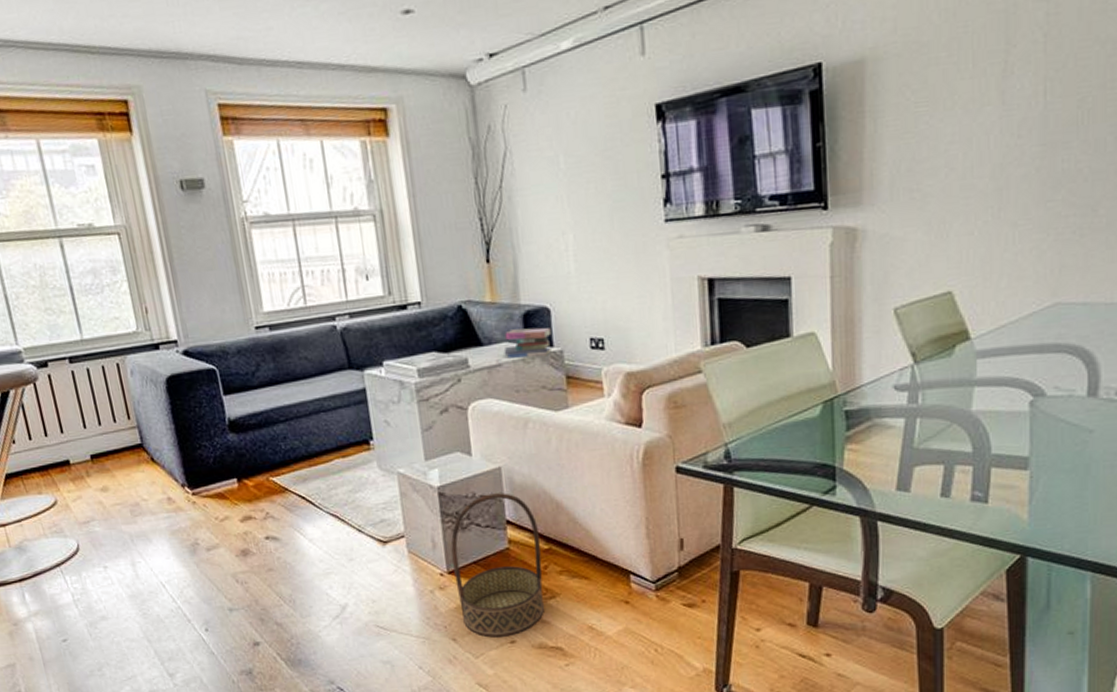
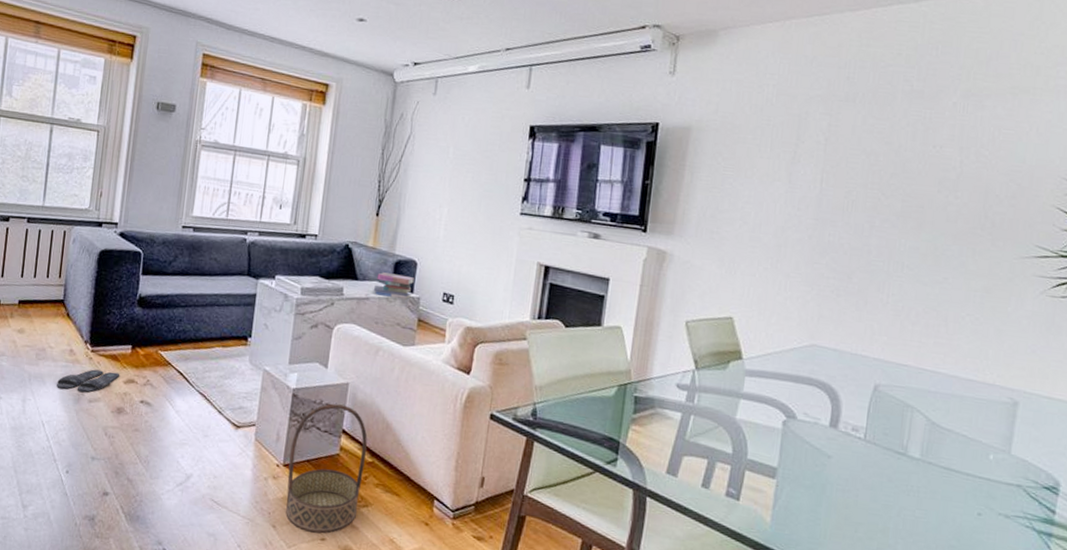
slippers: none [164,512,233,543] -> present [57,369,119,393]

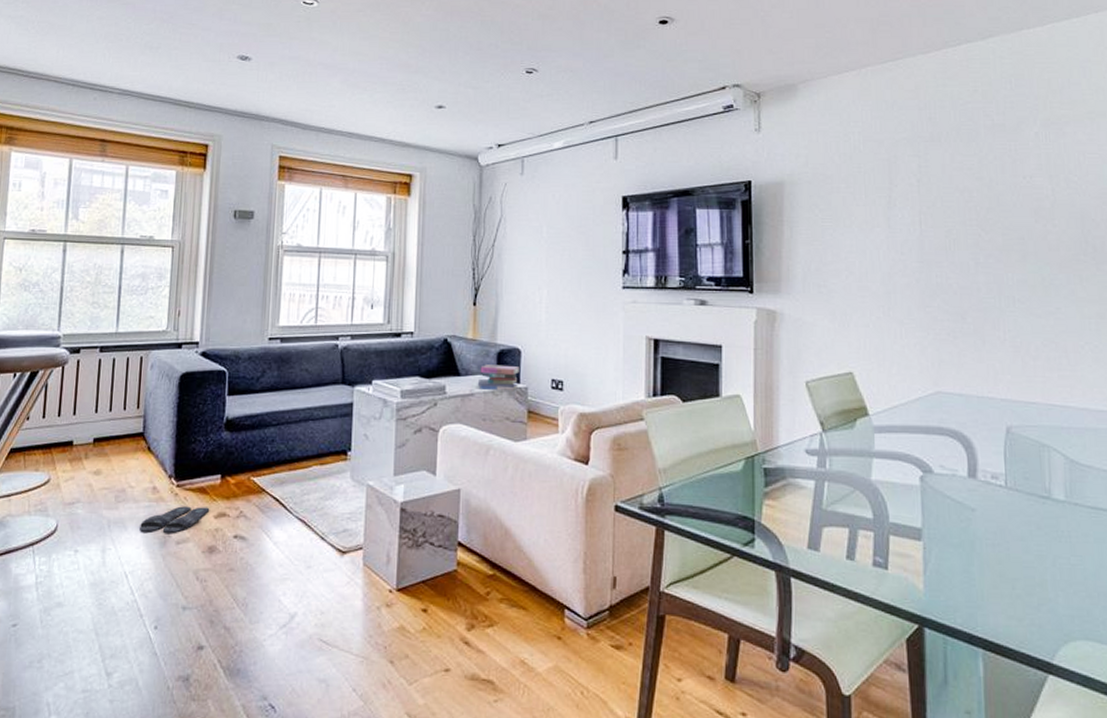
basket: present [286,403,368,533] -> none [402,514,487,664]

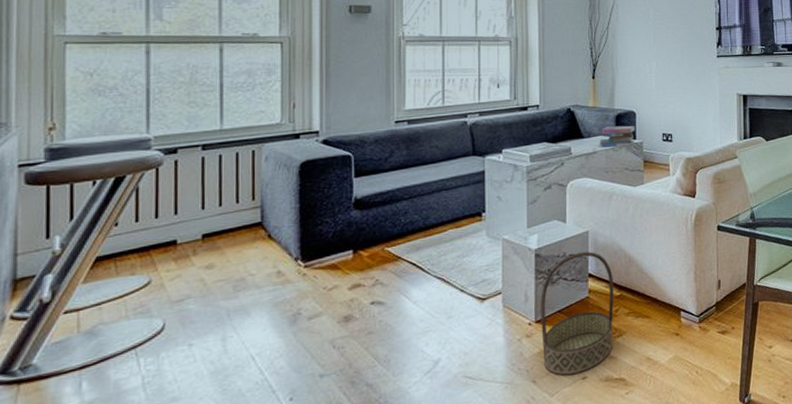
slippers: present [140,506,209,534] -> none [265,281,342,315]
basket: none [402,514,487,664] -> present [540,251,615,376]

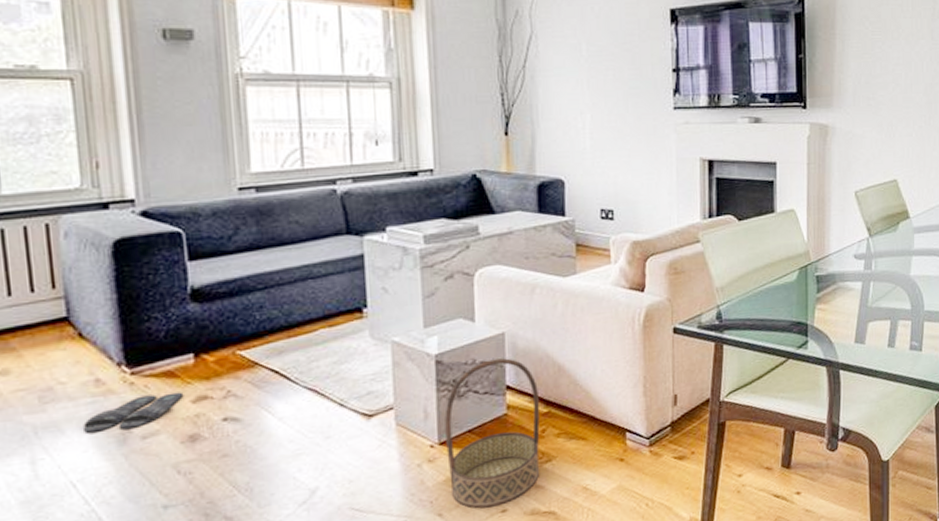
slippers: none [265,281,342,315] -> present [83,392,183,433]
books: present [599,125,635,148] -> none [516,198,564,227]

